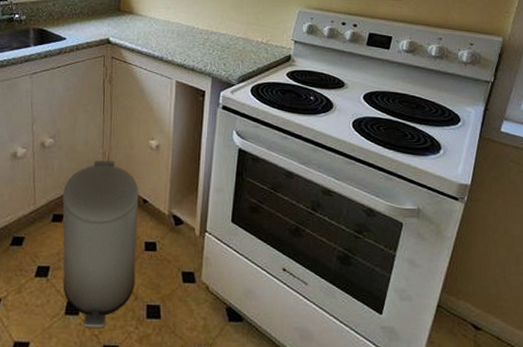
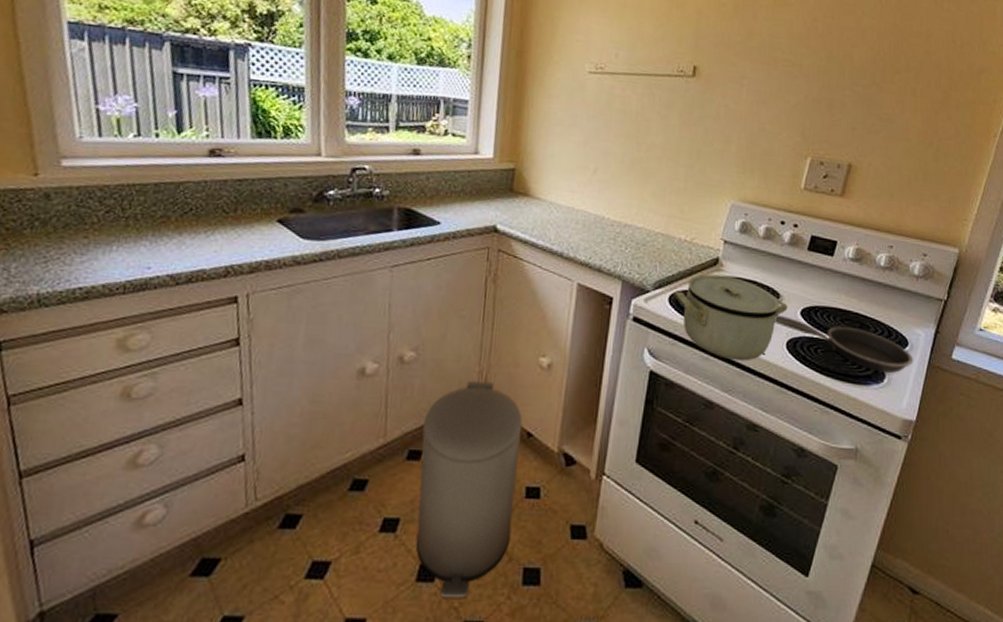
cooking pot: none [255,69,352,139] -> present [674,274,788,361]
frying pan: none [340,99,466,145] -> present [773,314,914,373]

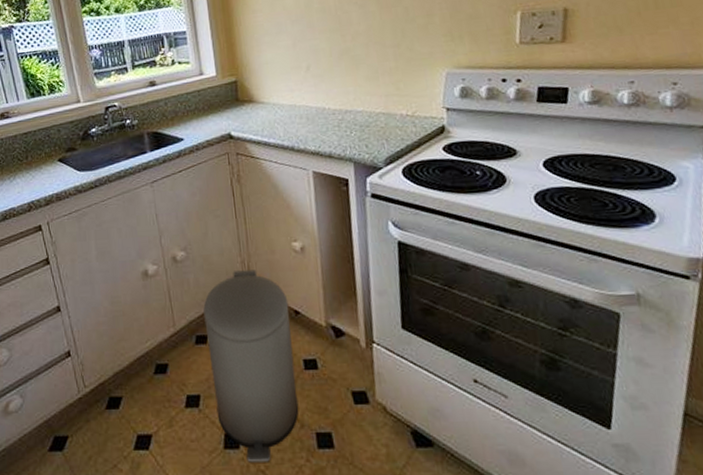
cooking pot: present [674,274,788,361] -> none [406,141,528,222]
frying pan: present [773,314,914,373] -> none [515,170,687,212]

